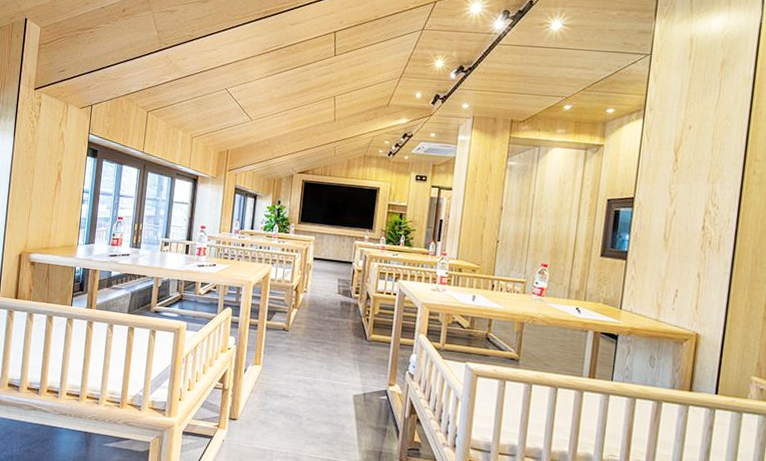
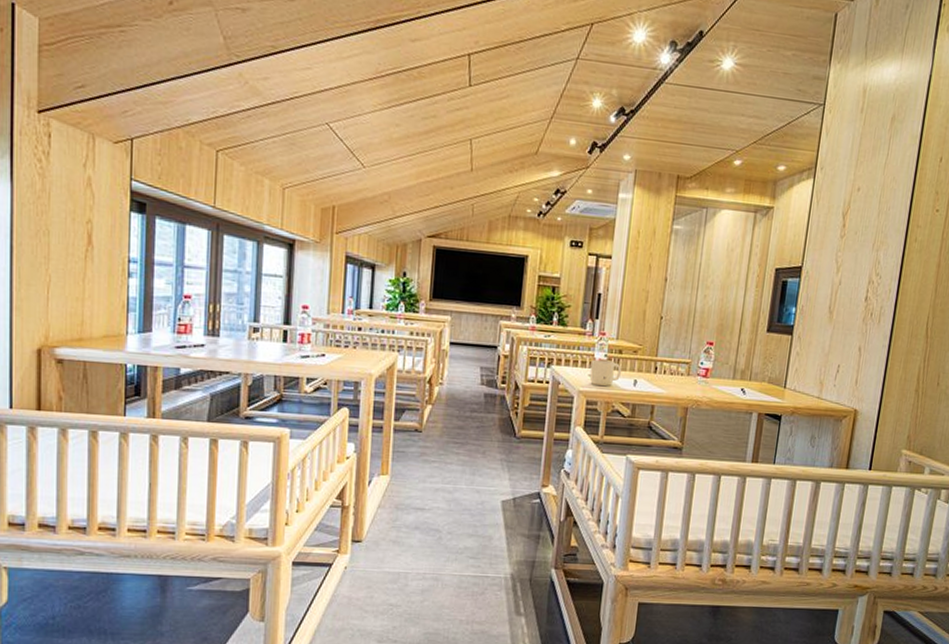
mug: none [432,276,462,300] -> present [589,359,622,387]

